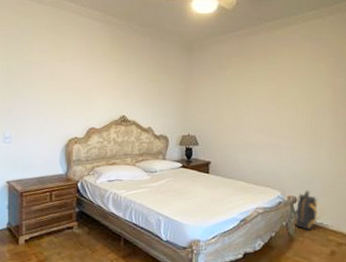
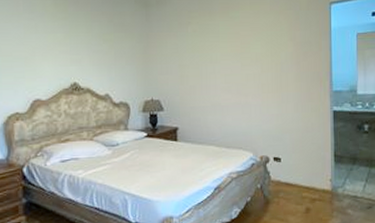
backpack: present [292,190,323,230] -> none [267,148,295,190]

